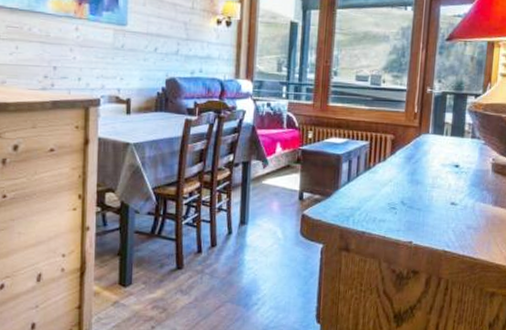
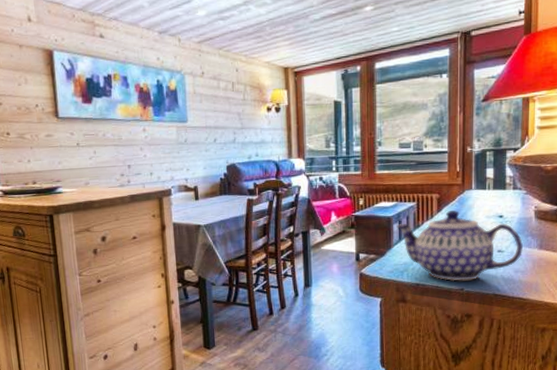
teapot: none [346,154,478,233] -> present [396,210,523,282]

